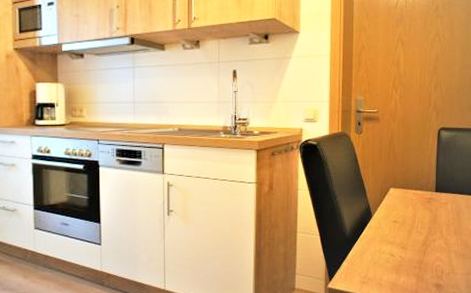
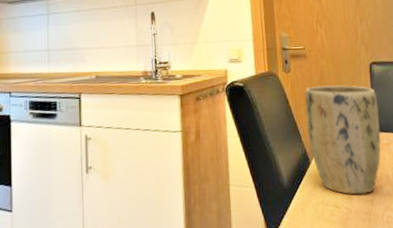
plant pot: none [372,147,442,246] -> present [304,85,381,195]

